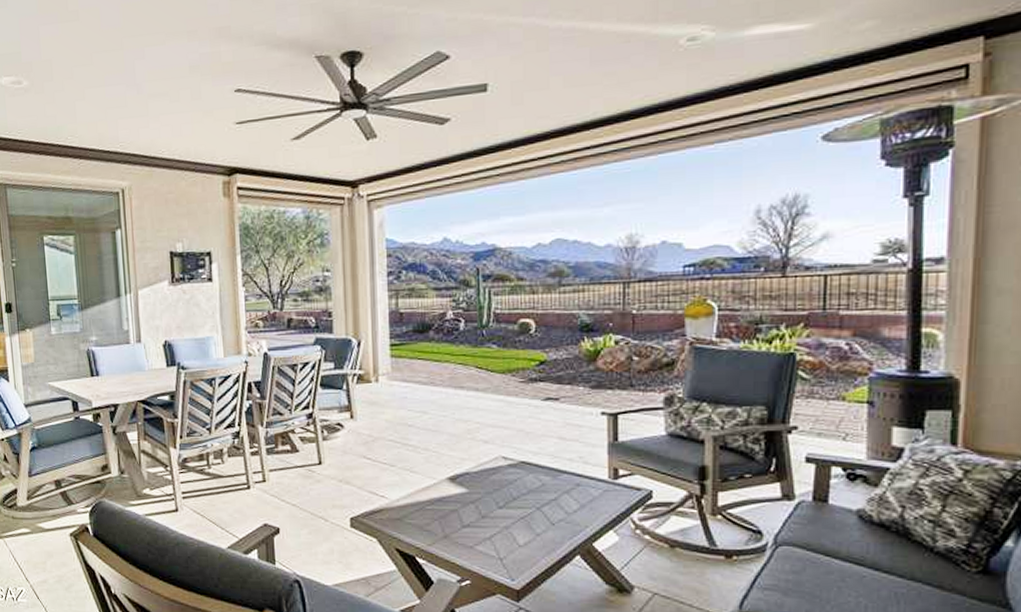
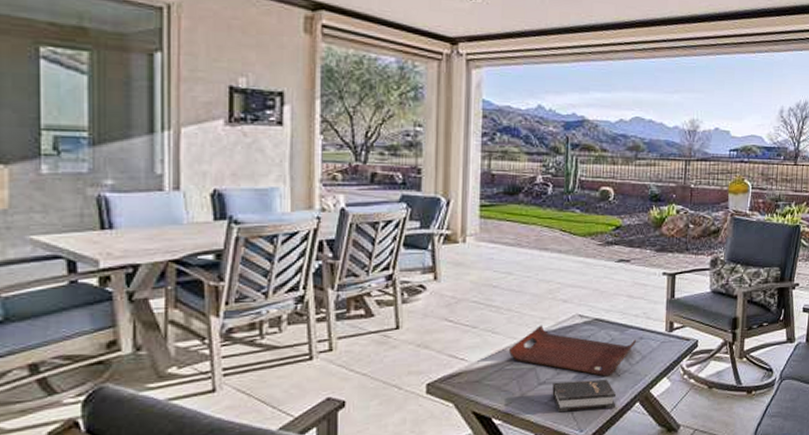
serving tray: none [429,466,573,525] -> present [509,325,637,377]
hardback book: none [477,526,552,559] -> present [552,379,617,413]

